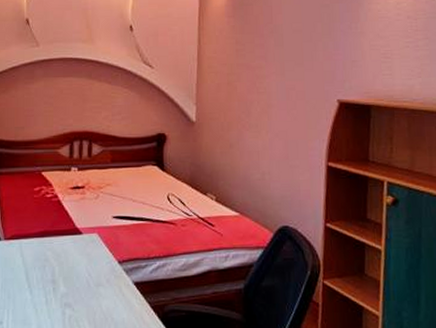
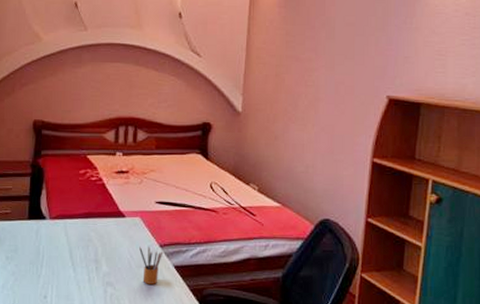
pencil box: none [98,263,121,303] -> present [139,246,162,284]

